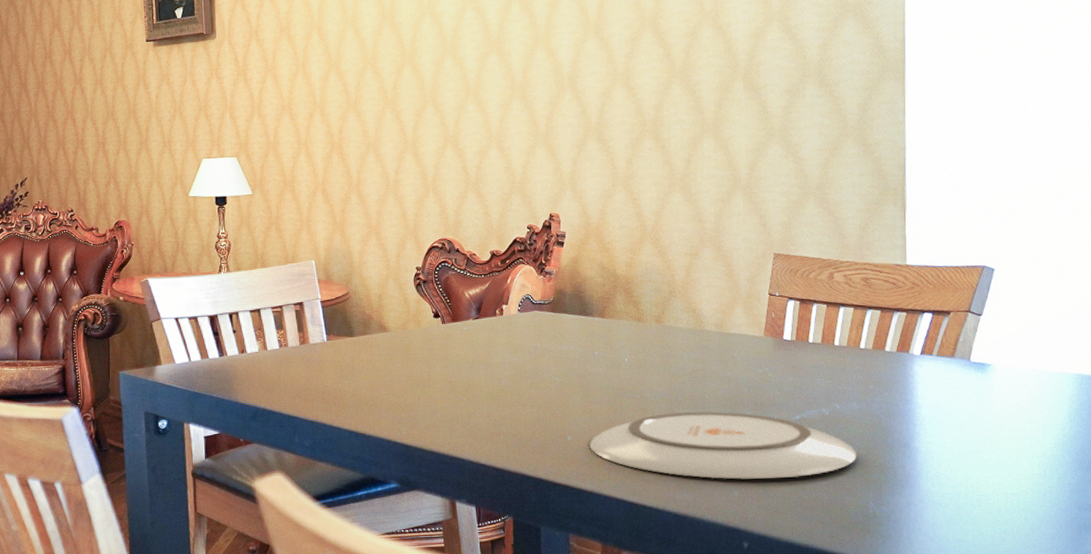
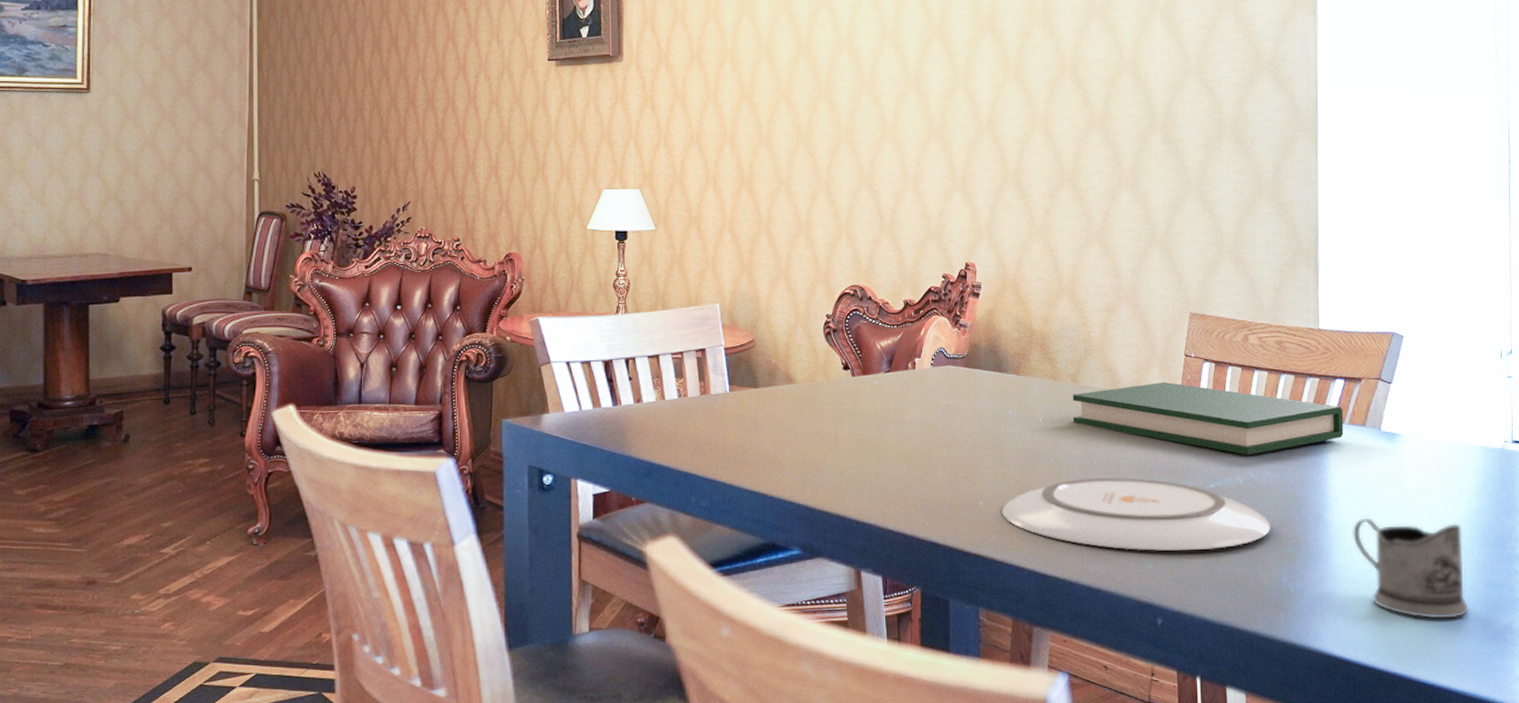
hardback book: none [657,320,932,388] -> present [1072,382,1344,455]
tea glass holder: none [940,445,1061,540] -> present [1352,518,1469,619]

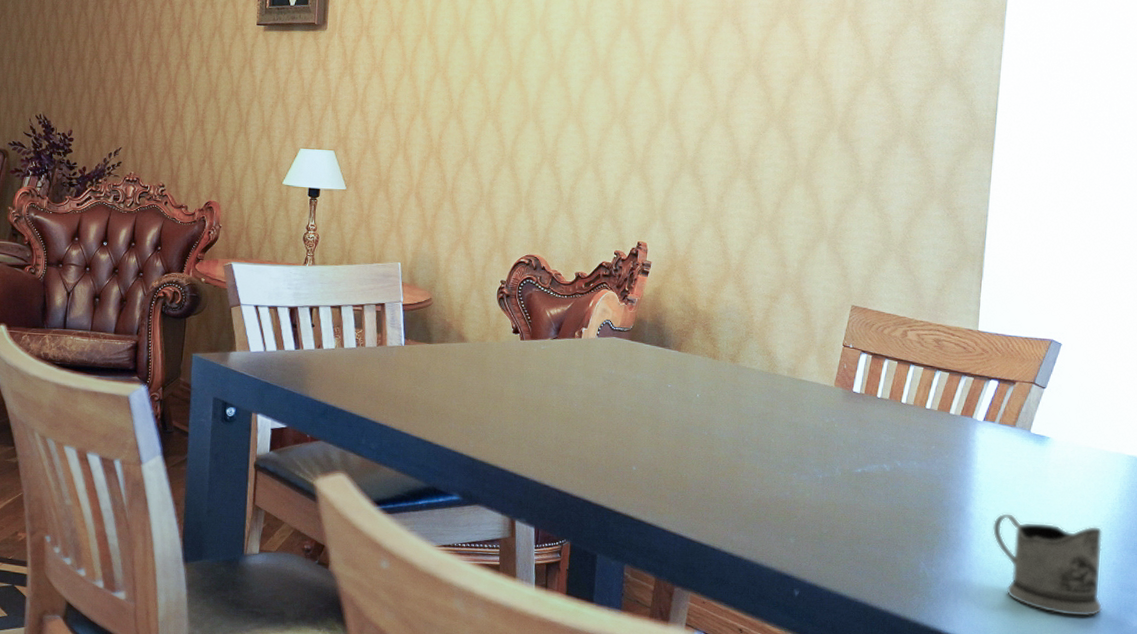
plate: present [1002,477,1271,552] -> none [653,453,913,531]
hardback book: present [1072,382,1344,455] -> none [729,369,995,445]

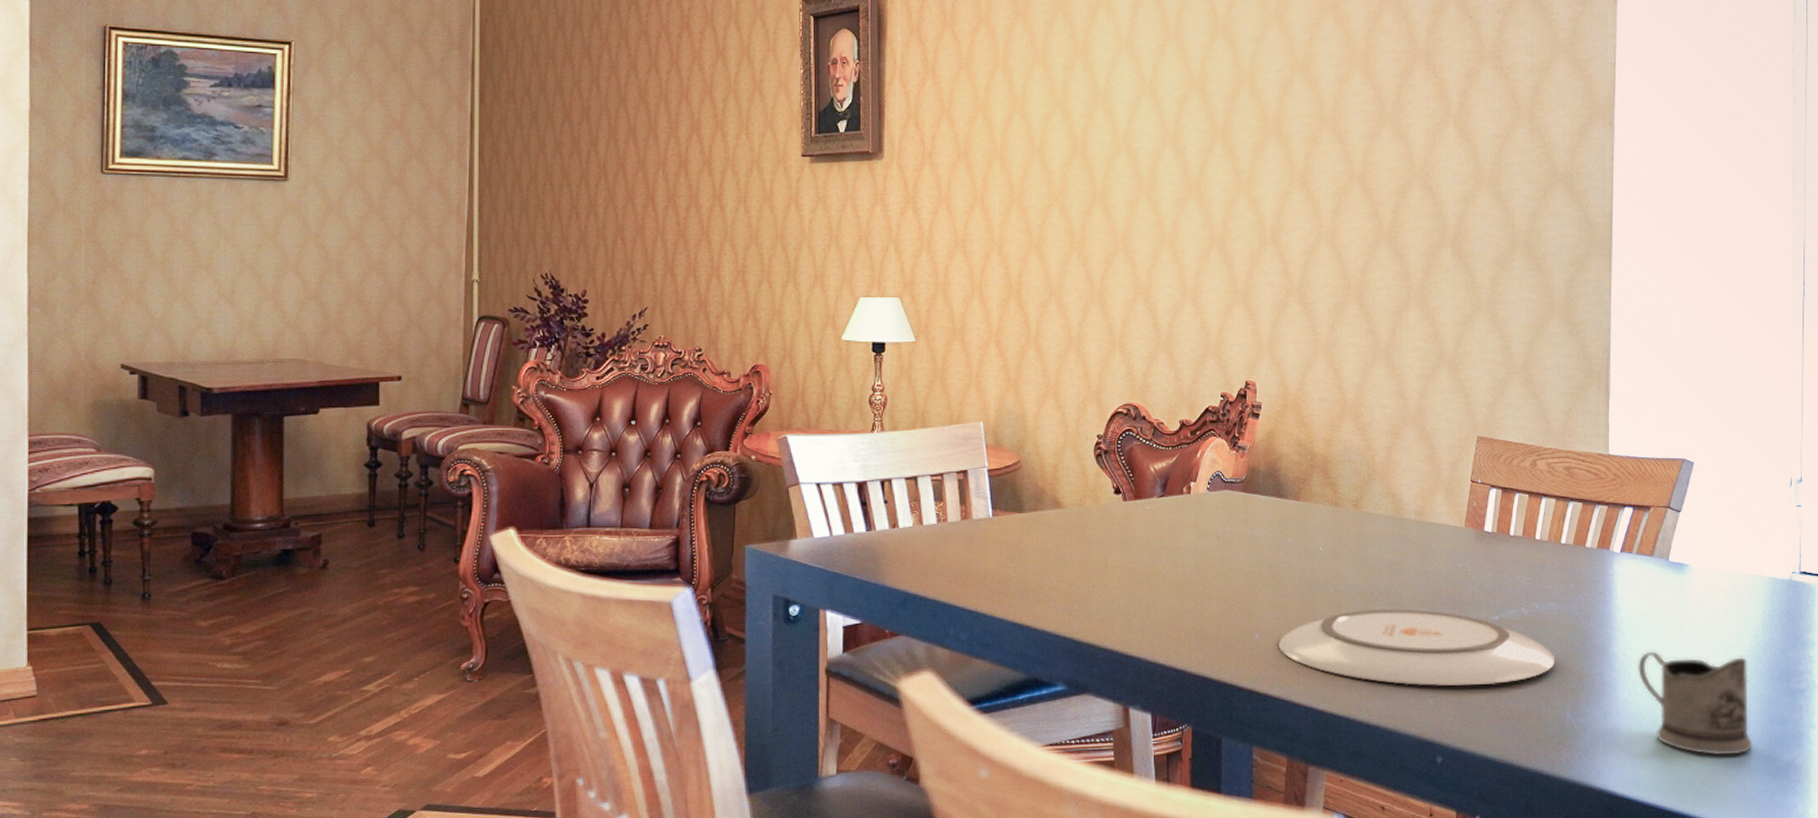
plate: none [653,453,913,531] -> present [1278,608,1556,687]

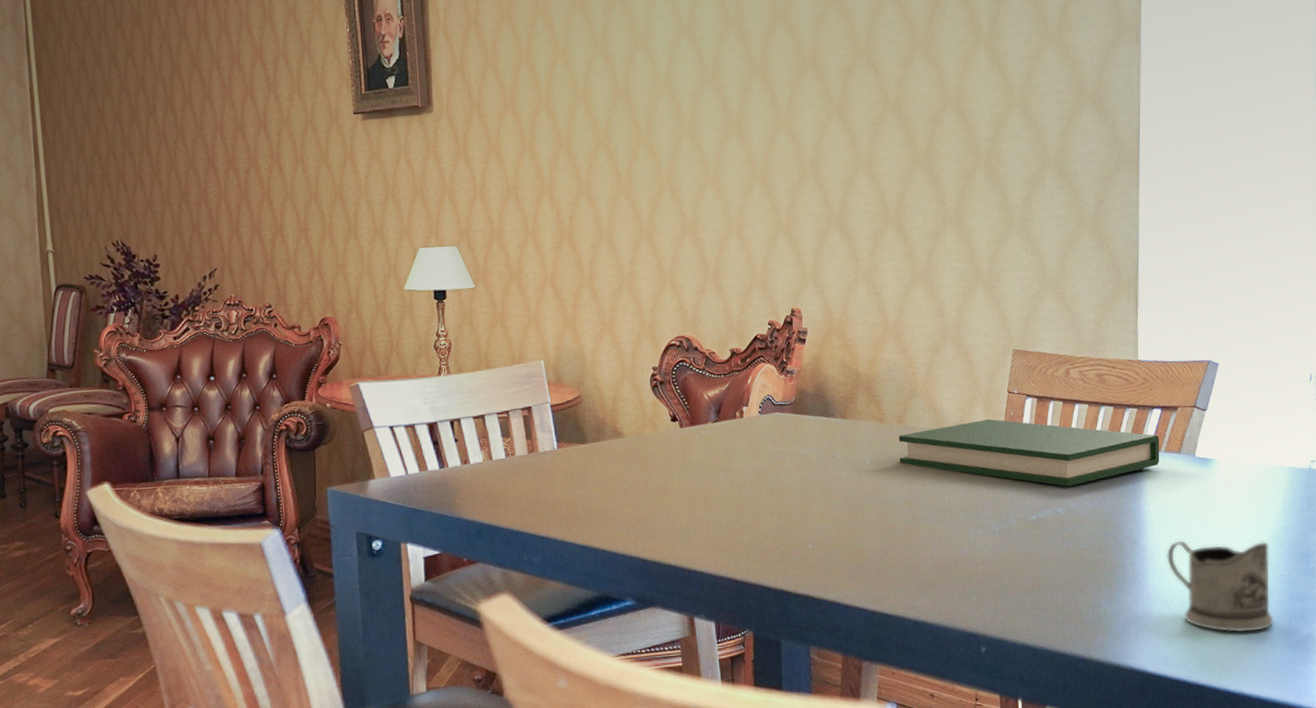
plate: present [1278,608,1556,687] -> none [831,513,1090,584]
hardback book: none [1354,509,1631,586] -> present [898,419,1160,487]

